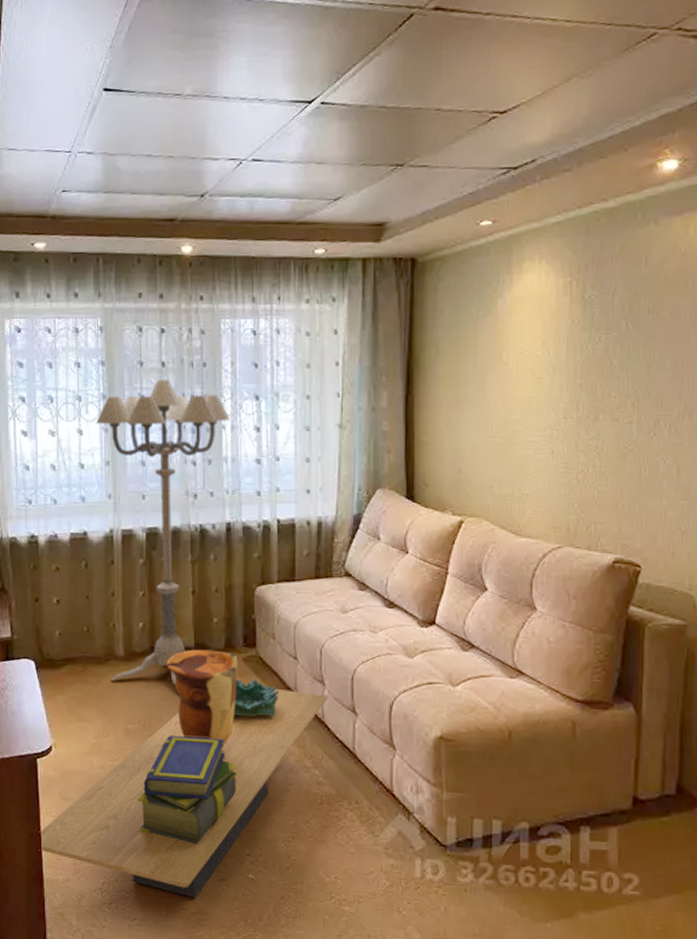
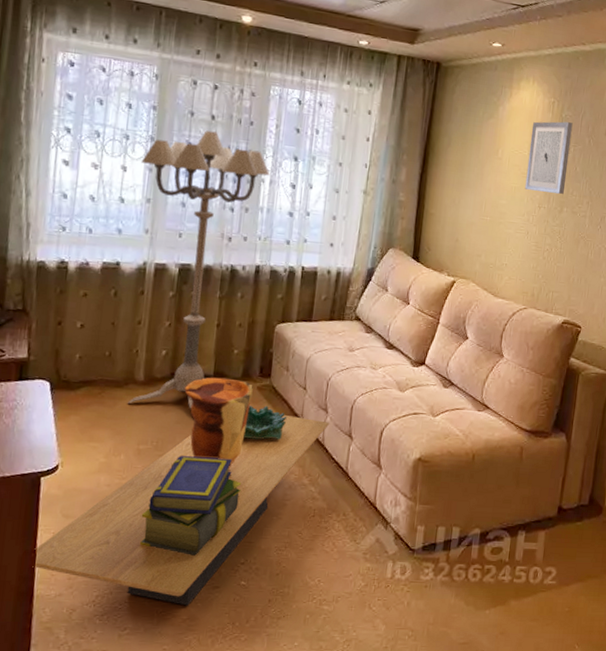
wall art: none [542,304,601,398] -> present [524,121,573,194]

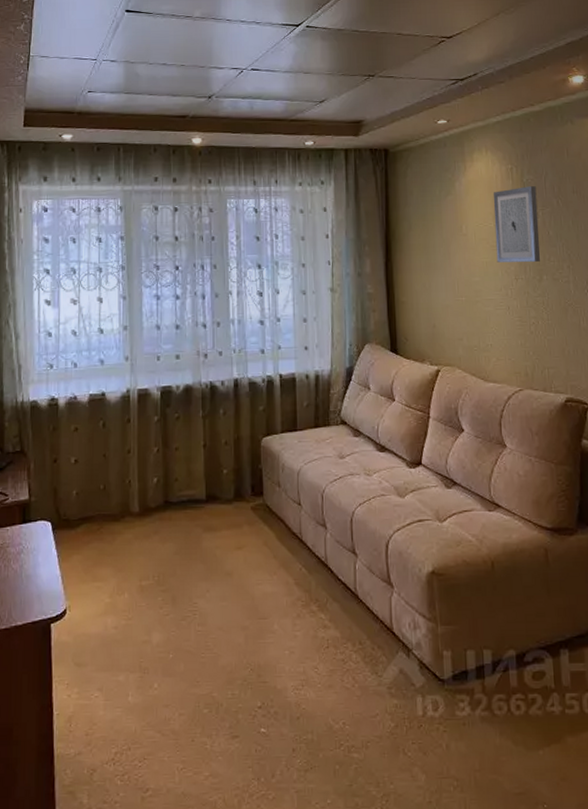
coffee table: present [32,410,330,606] -> none [50,532,331,760]
floor lamp: present [127,130,270,409] -> none [115,252,236,538]
stack of books: present [139,456,242,556] -> none [151,588,248,701]
decorative vase: present [184,377,253,476] -> none [179,501,247,608]
decorative bowl: present [242,405,286,440] -> none [242,527,285,565]

